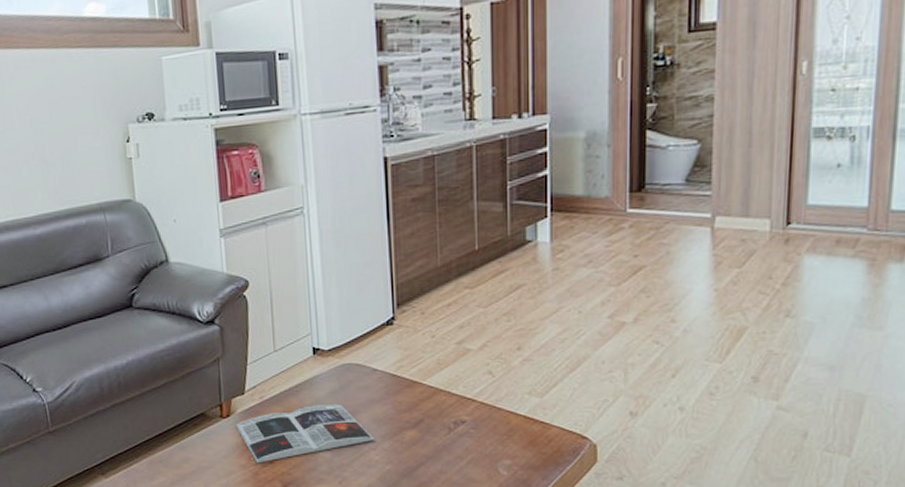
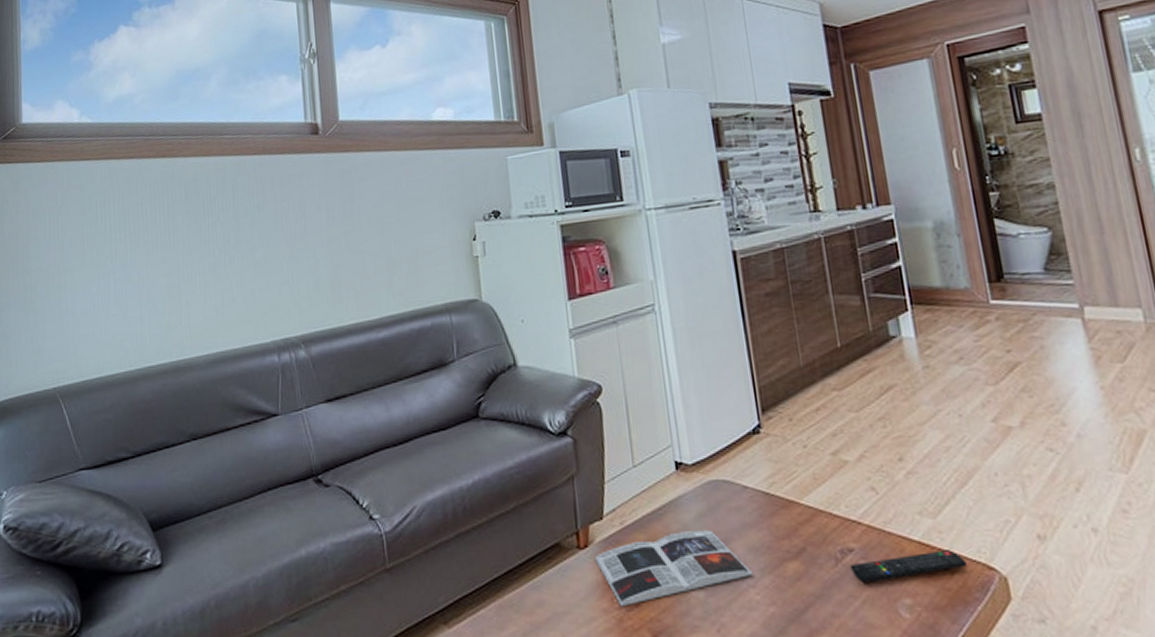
remote control: none [460,423,564,448] -> present [850,550,968,584]

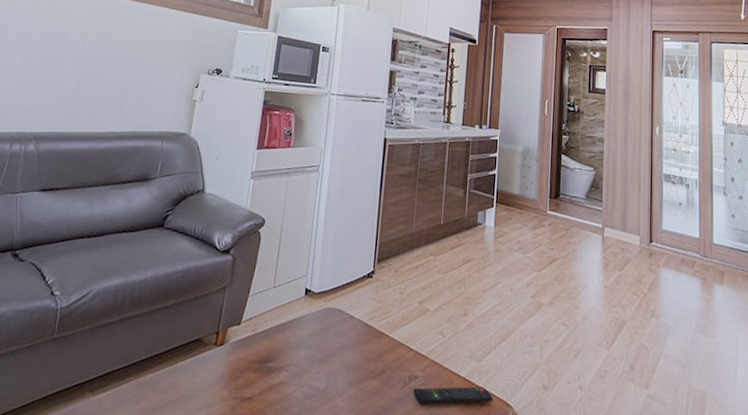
magazine: present [594,529,753,607] -> none [225,344,343,398]

